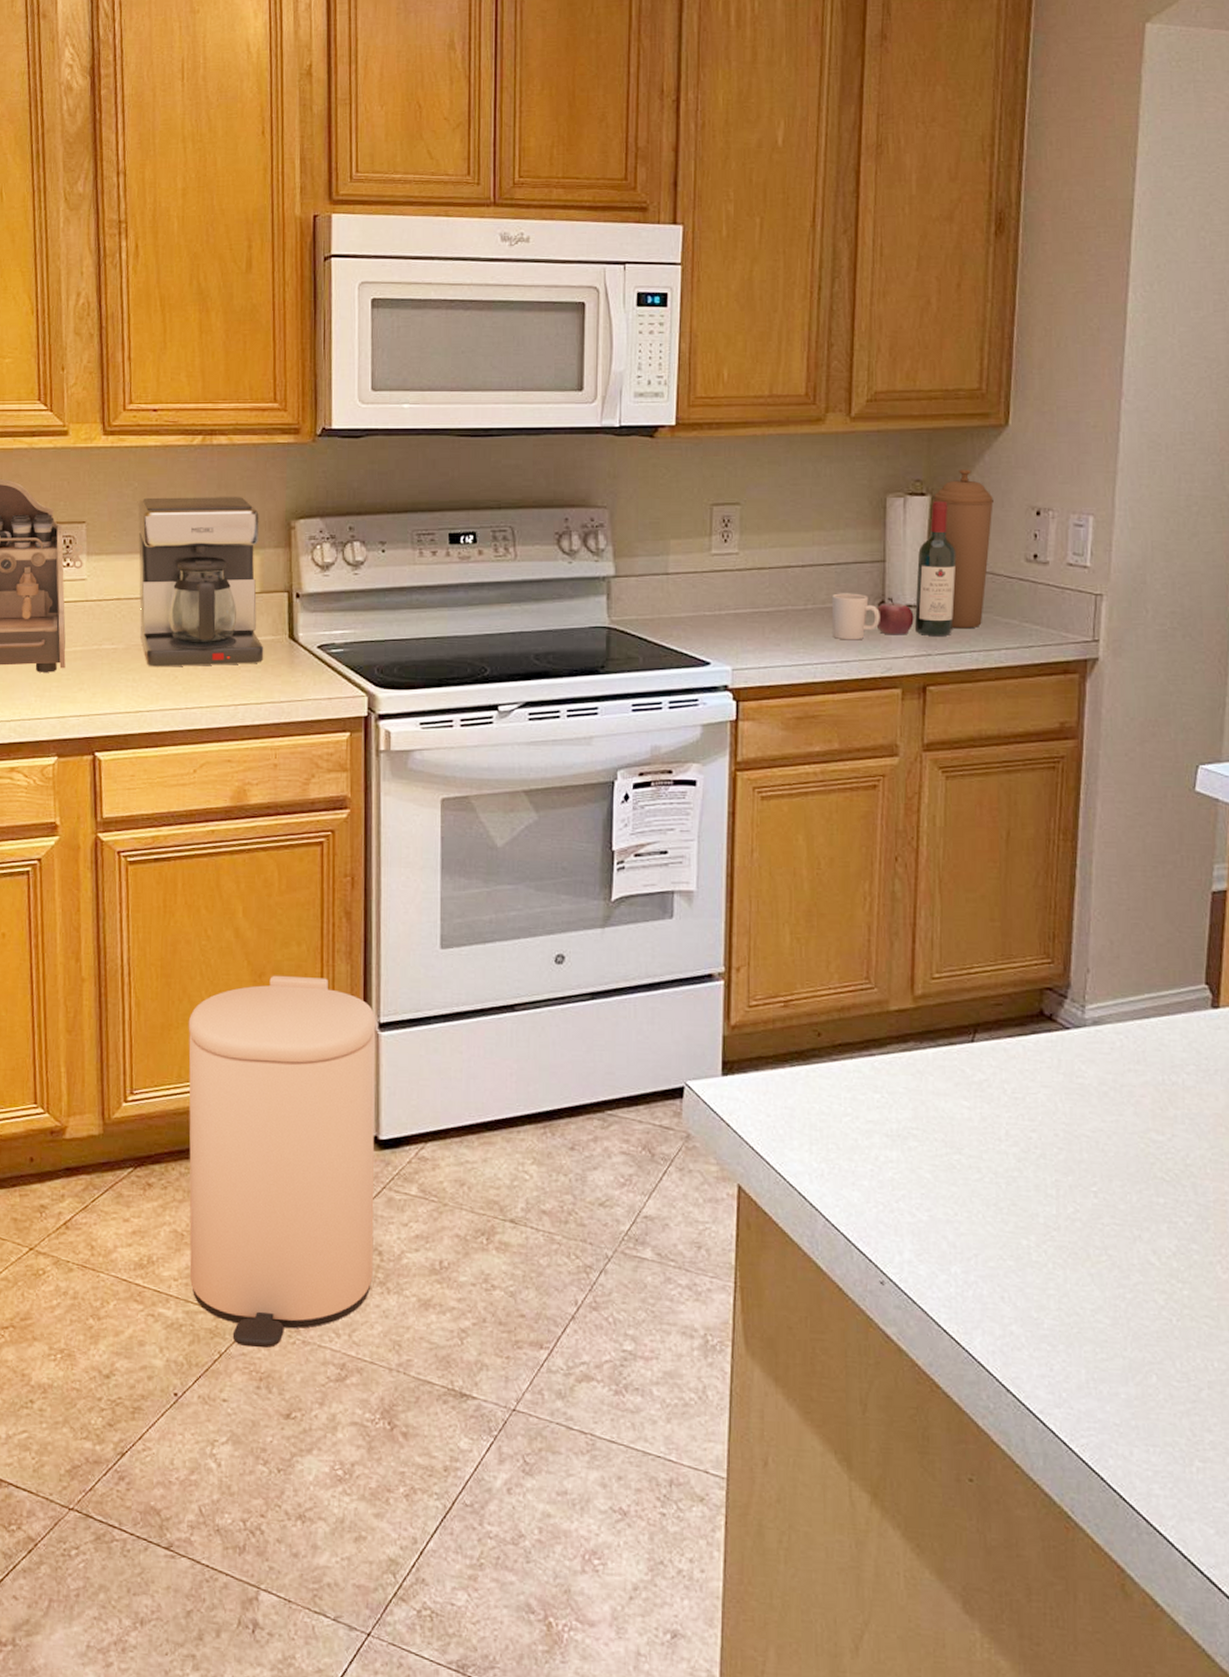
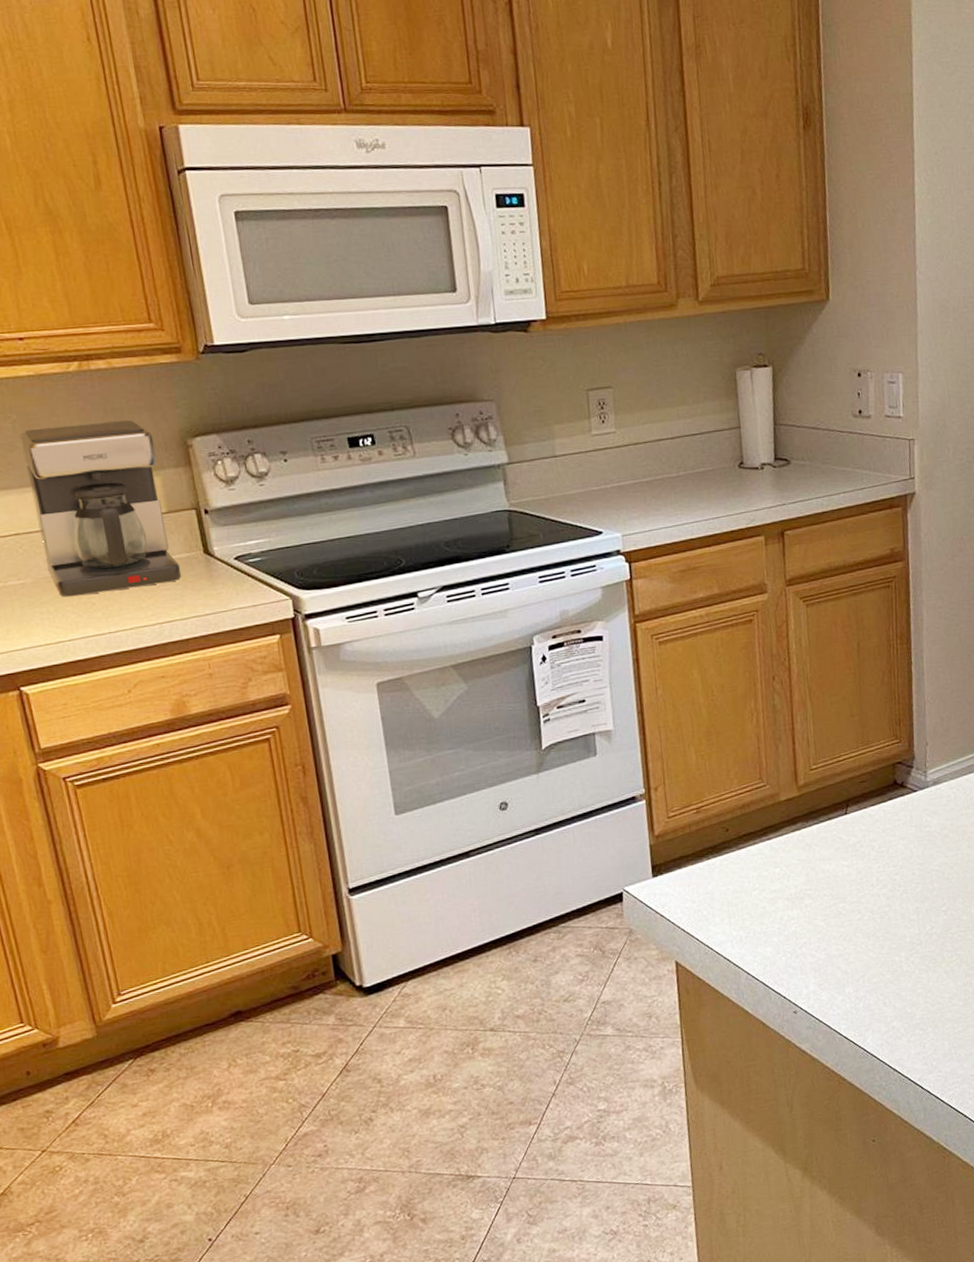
pedal bin: present [188,975,376,1349] -> none [164,859,376,1186]
mug: present [831,593,880,640] -> none [699,457,741,500]
fruit: present [876,597,914,635] -> none [738,458,769,491]
wine bottle: present [914,500,957,637] -> none [766,370,801,489]
canister: present [933,469,994,629] -> none [774,341,824,480]

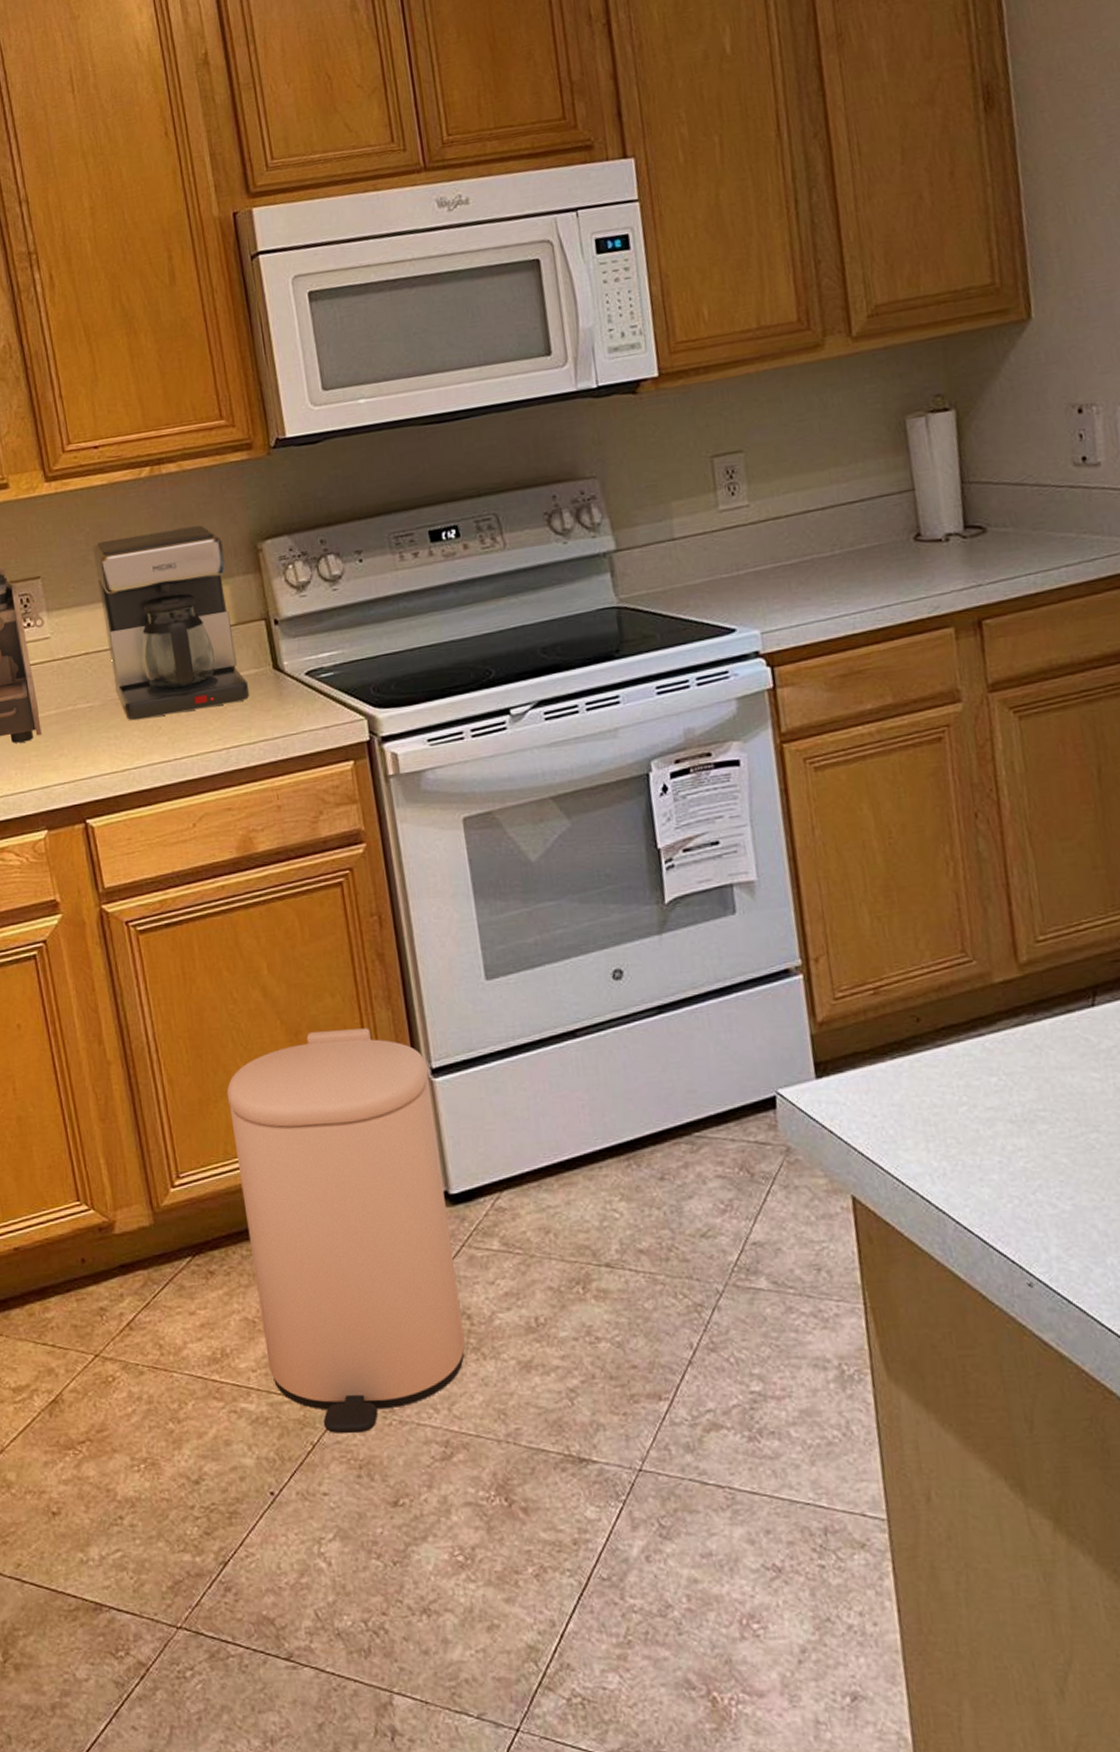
pedal bin: none [164,859,376,1186] -> present [226,1028,465,1434]

